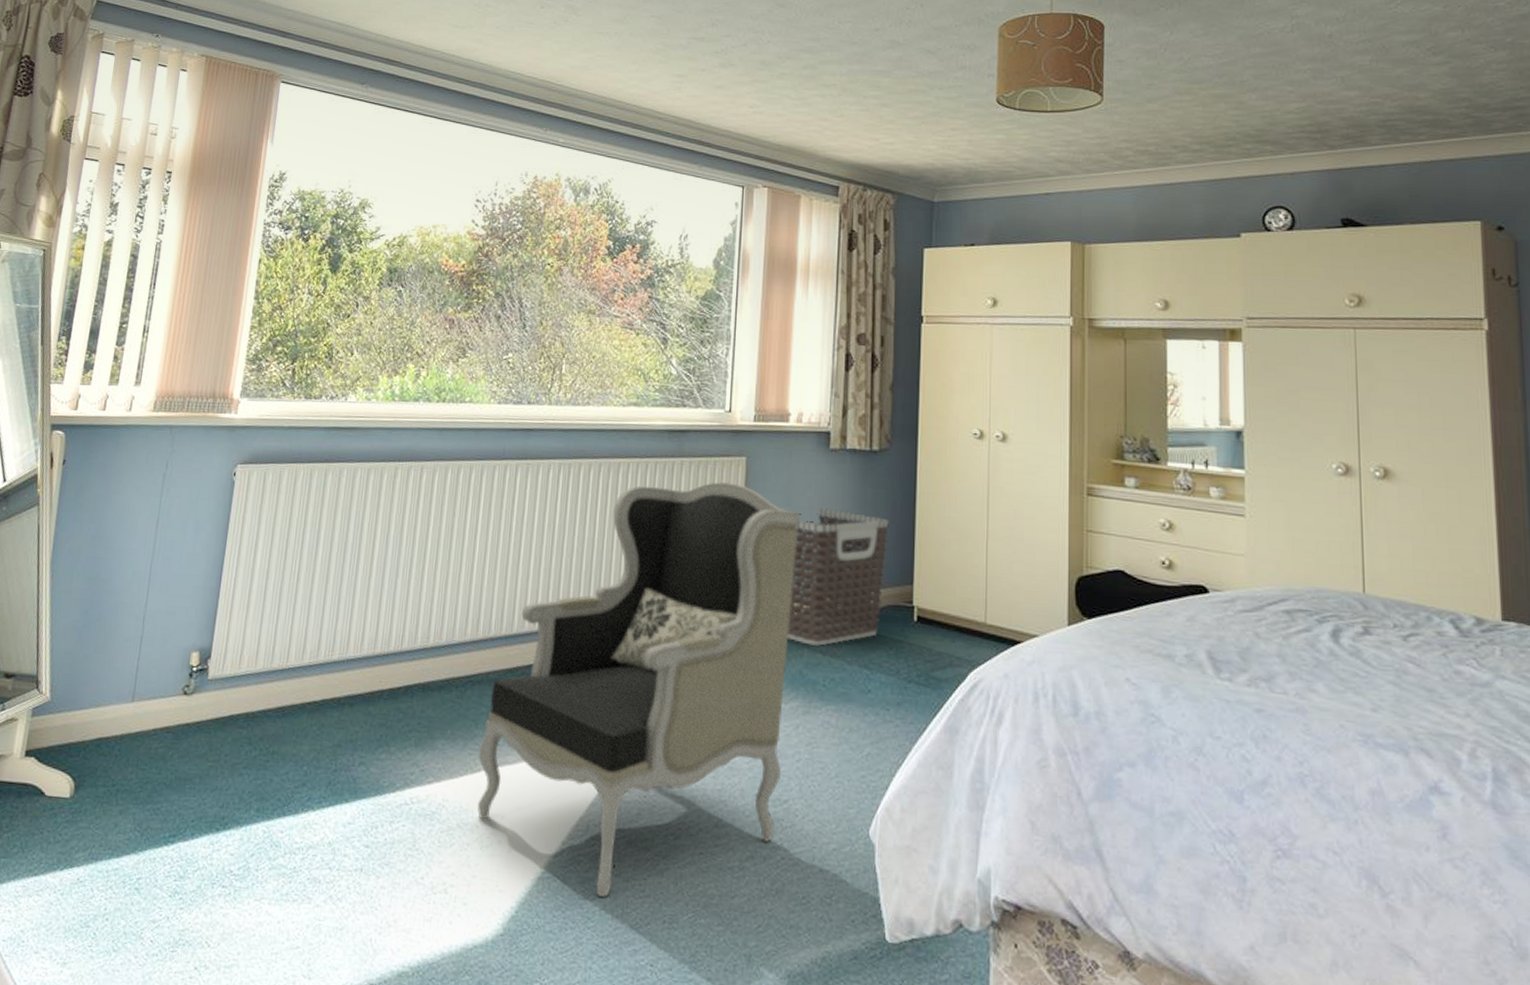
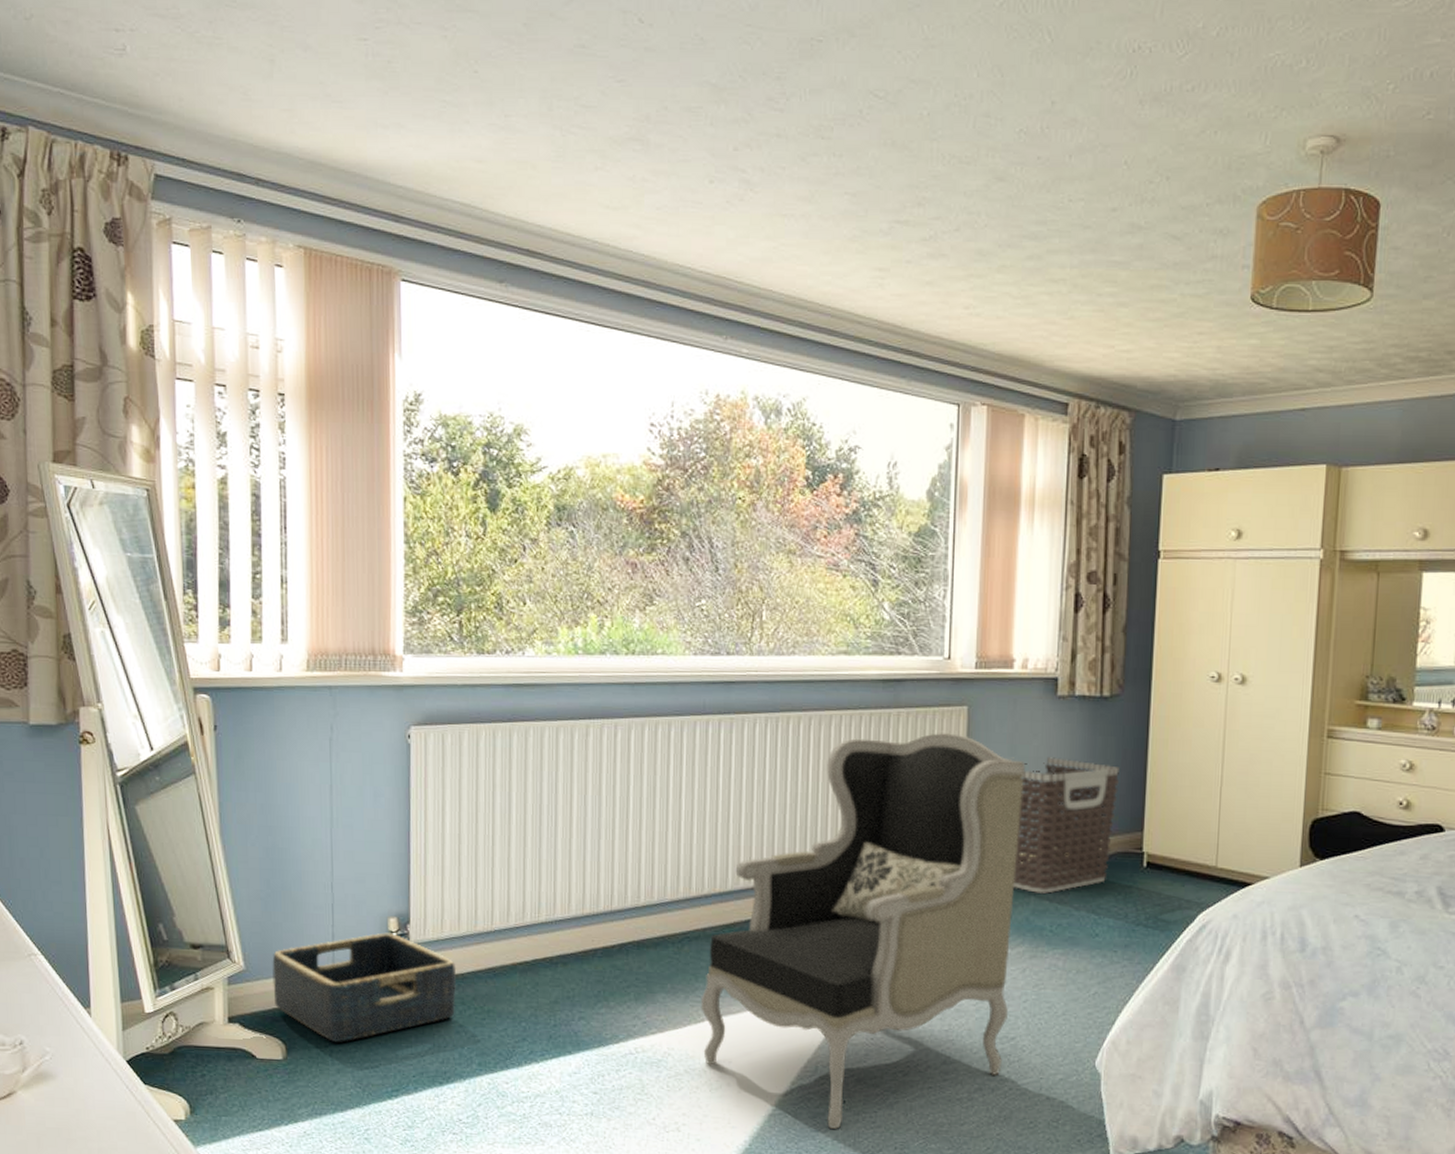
basket: none [72,667,249,781] -> present [272,932,457,1042]

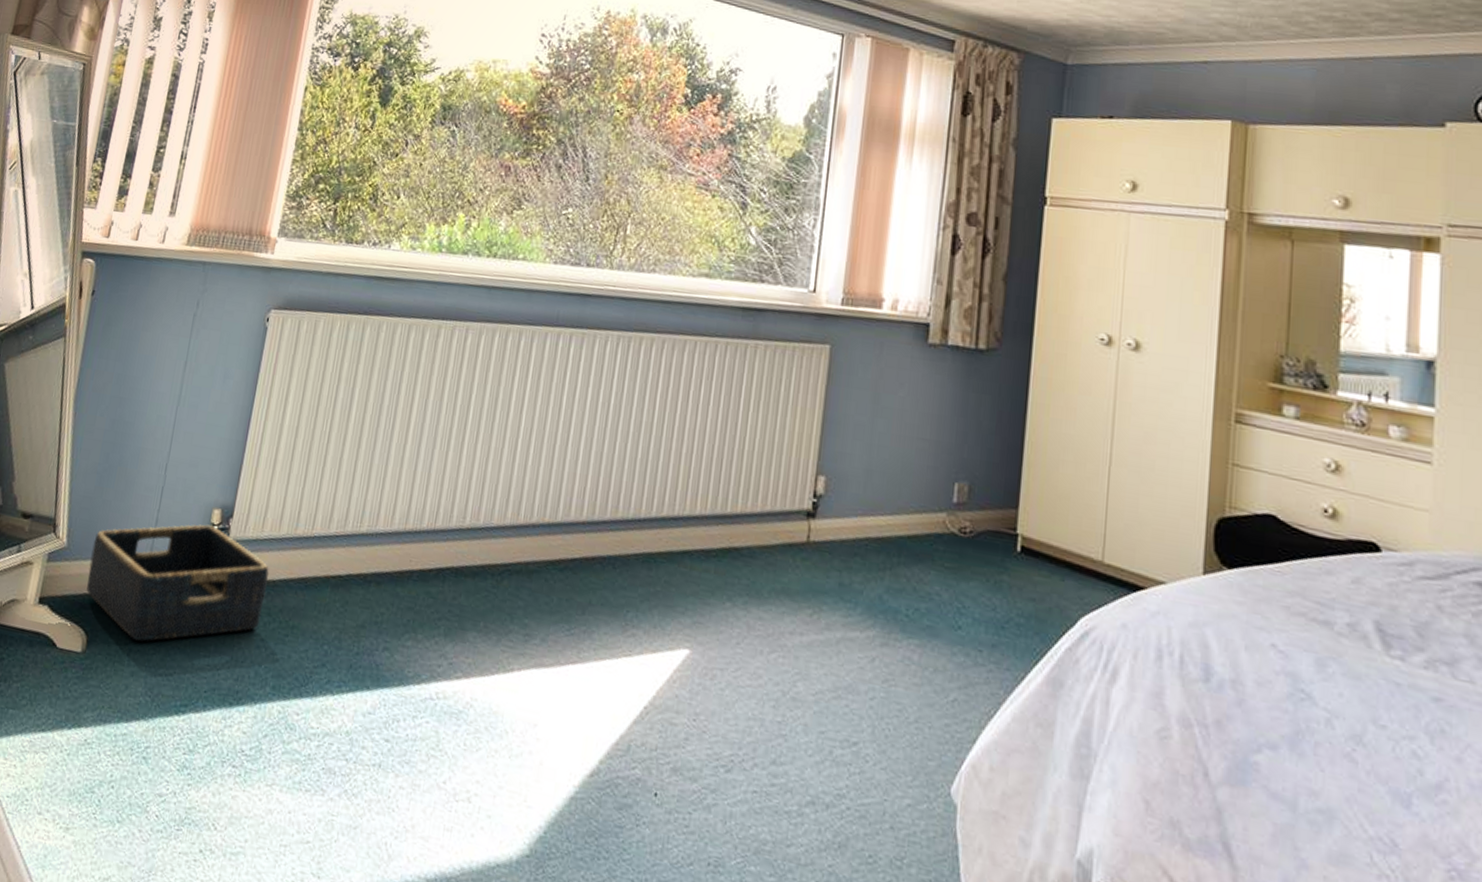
armchair: present [700,733,1024,1129] -> none [508,367,888,828]
clothes hamper: present [1006,757,1119,894] -> none [867,406,994,571]

